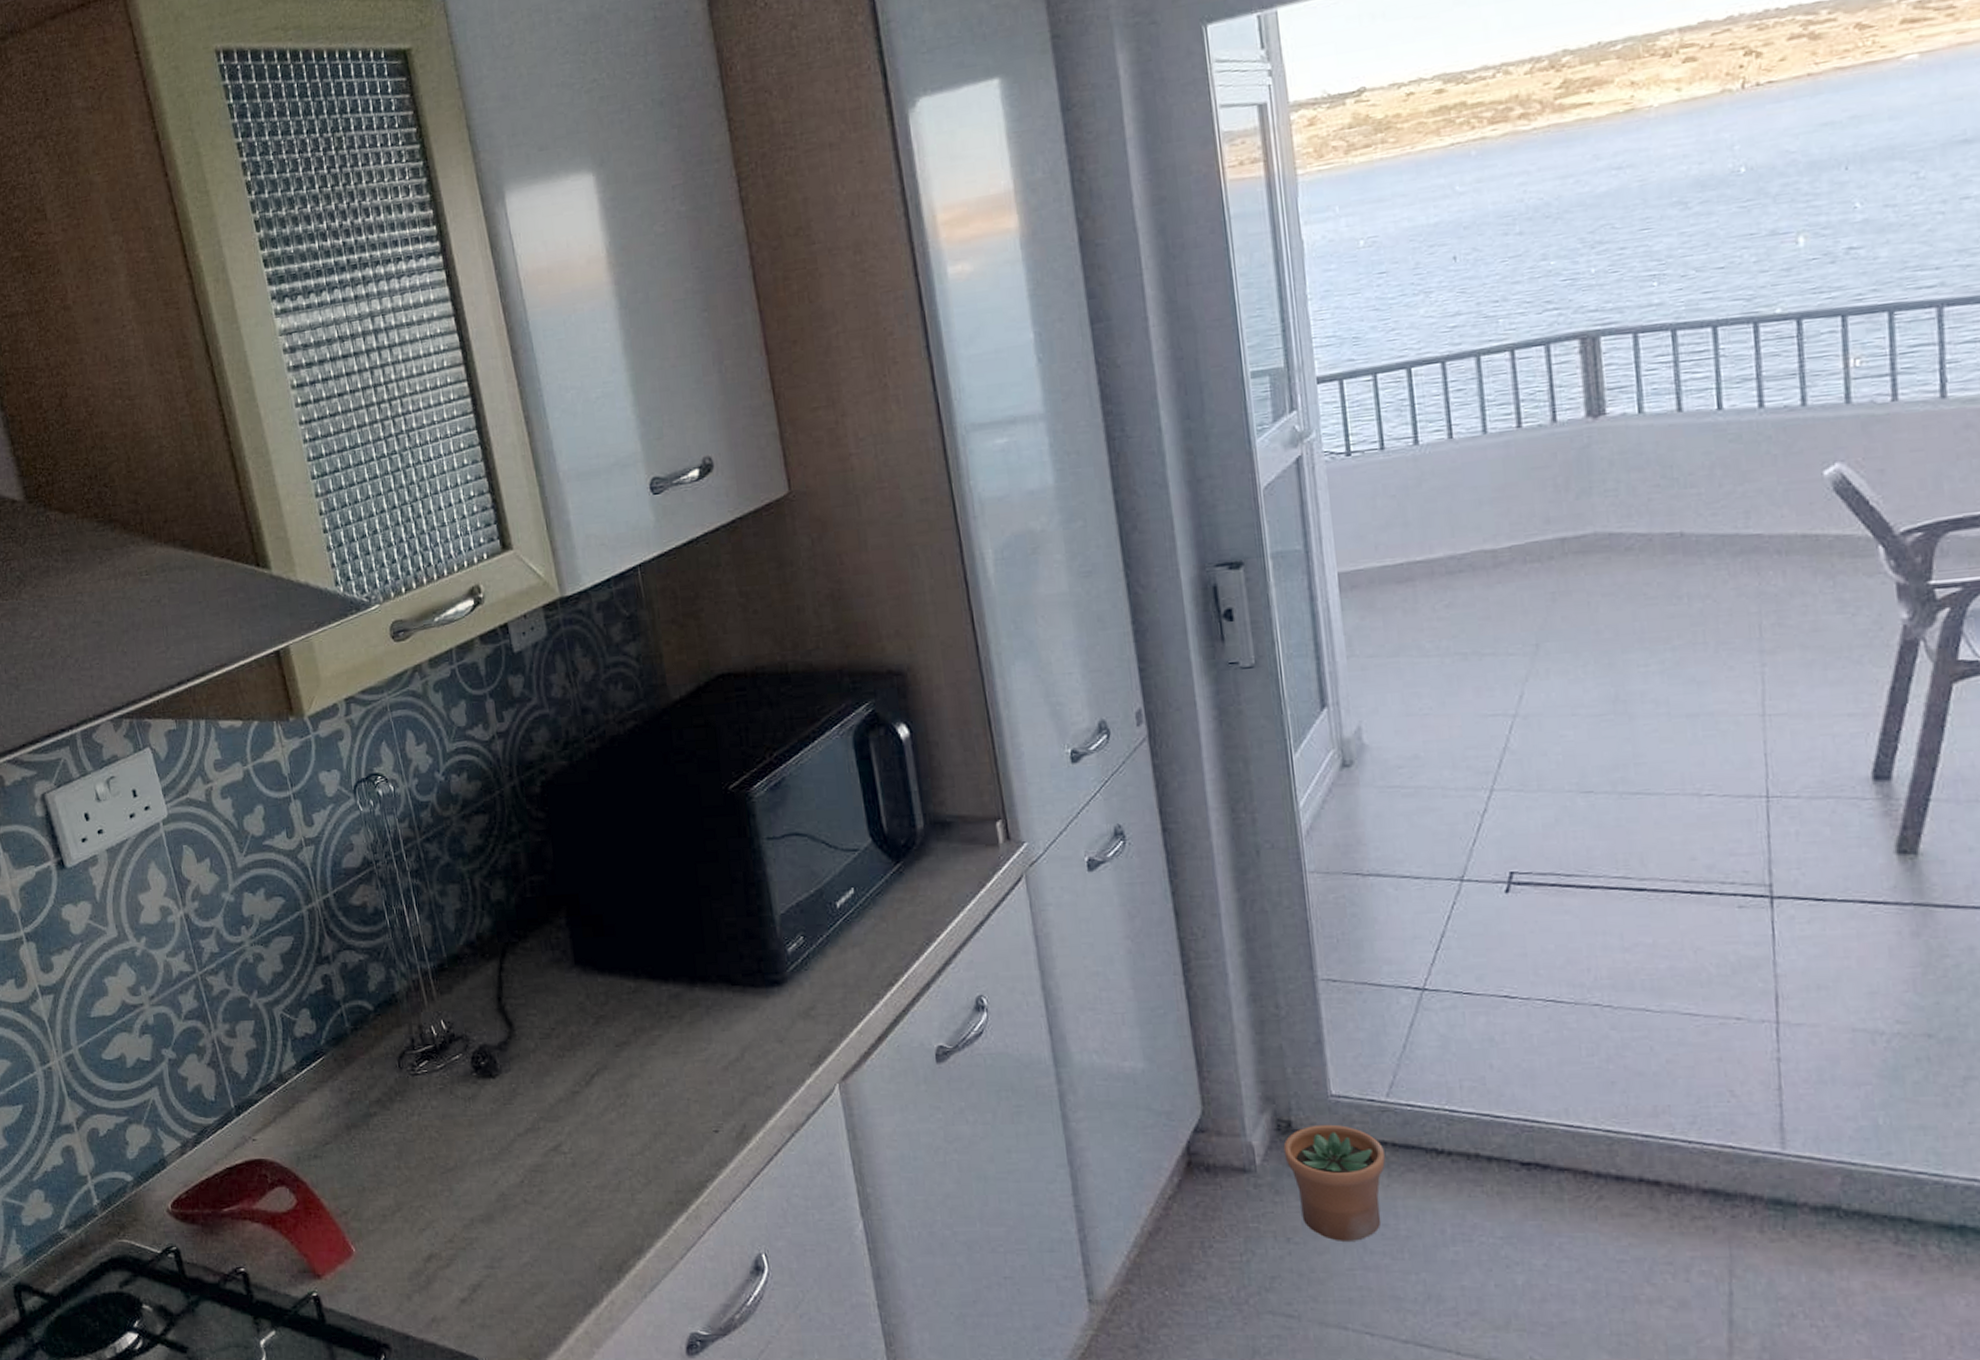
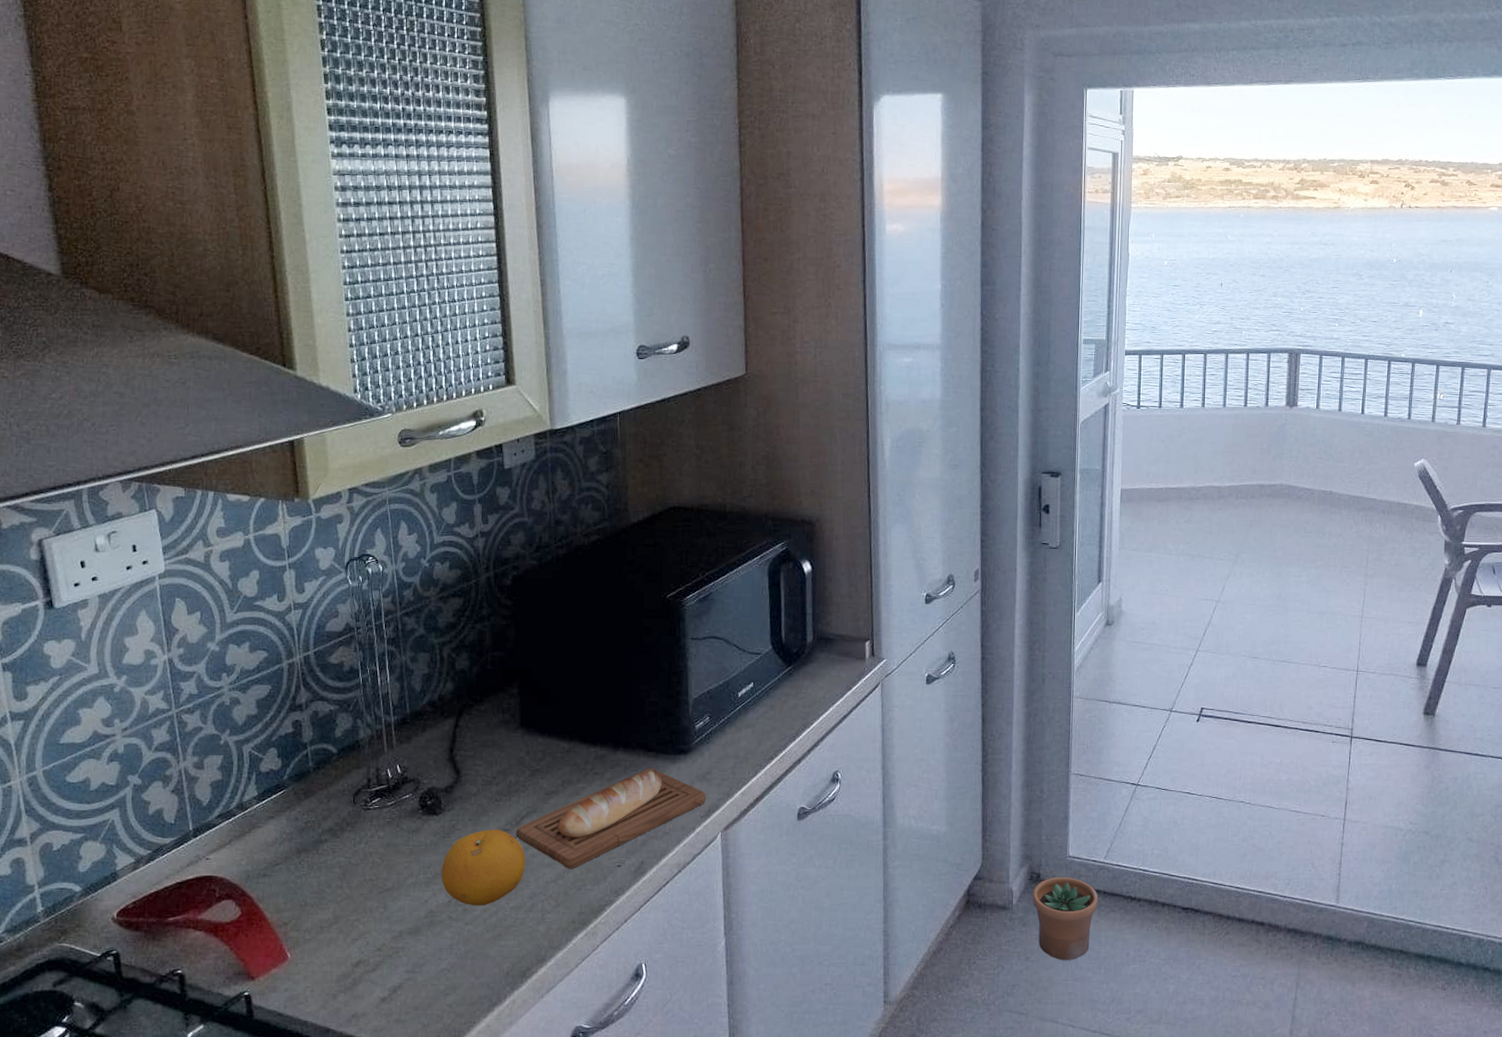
fruit: none [507,1092,604,1186] -> present [441,830,525,906]
bread loaf: none [586,1006,814,1138] -> present [516,768,707,869]

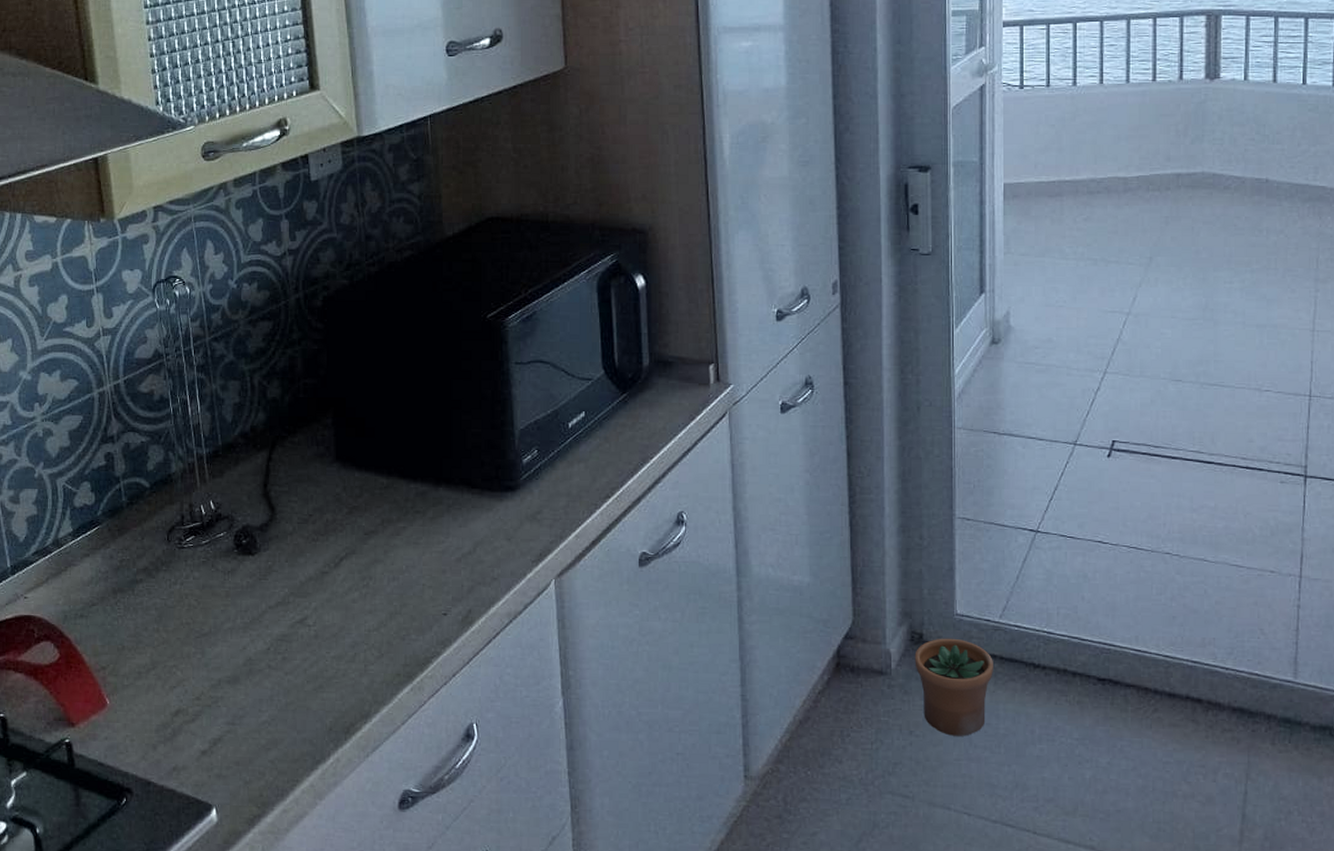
fruit: present [441,830,525,906] -> none [259,572,345,655]
bread loaf: present [516,768,707,869] -> none [334,507,537,617]

